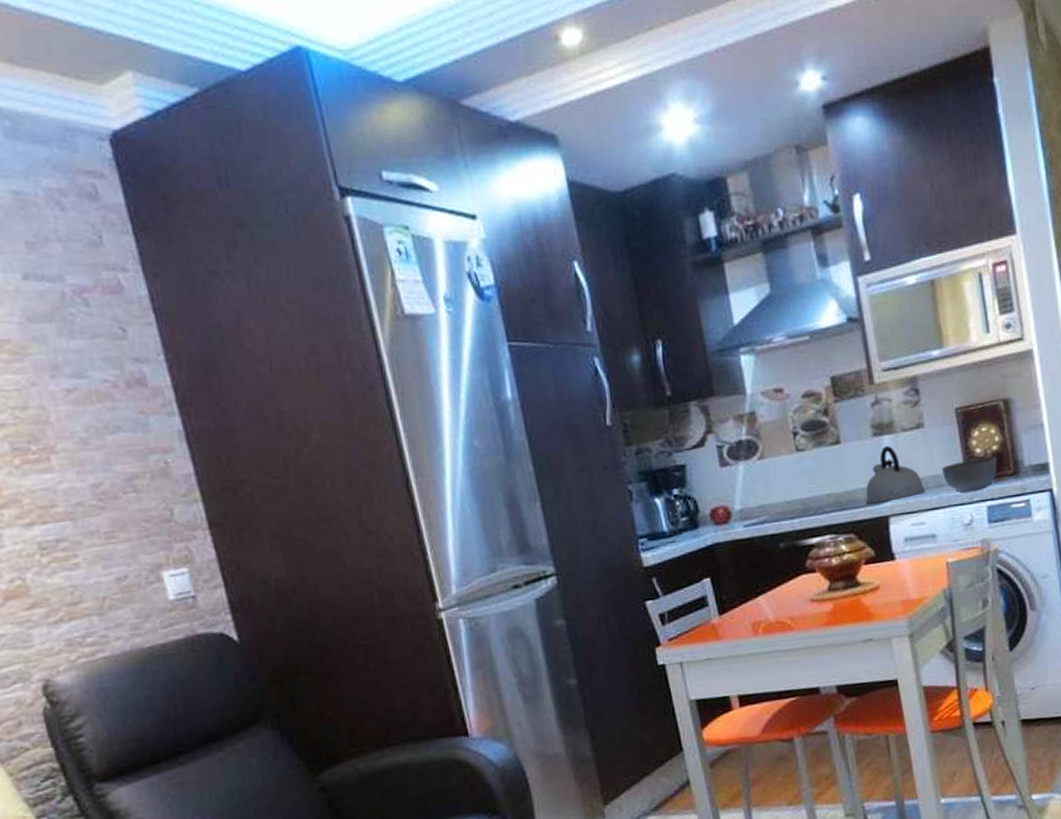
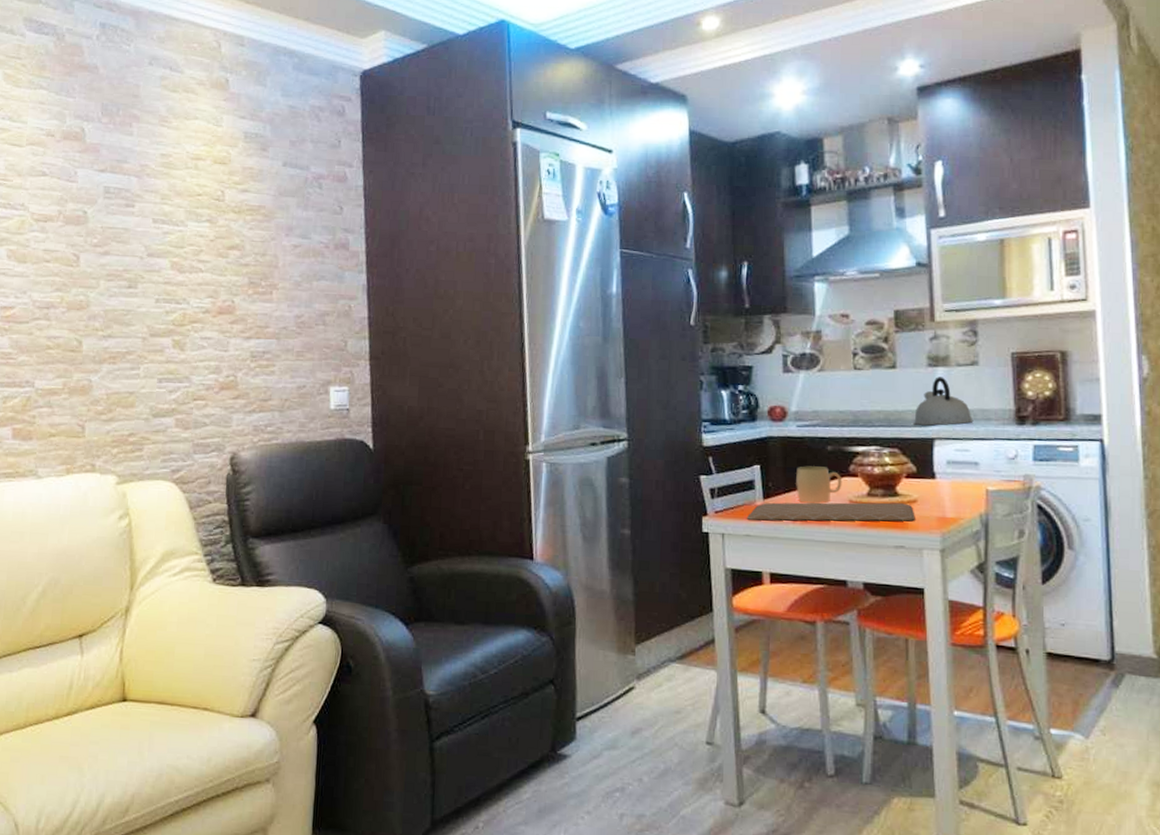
placemat: none [703,592,880,642] -> present [746,502,915,522]
mug: none [750,567,801,613] -> present [796,466,842,504]
bowl: present [941,457,997,494] -> none [991,400,1048,431]

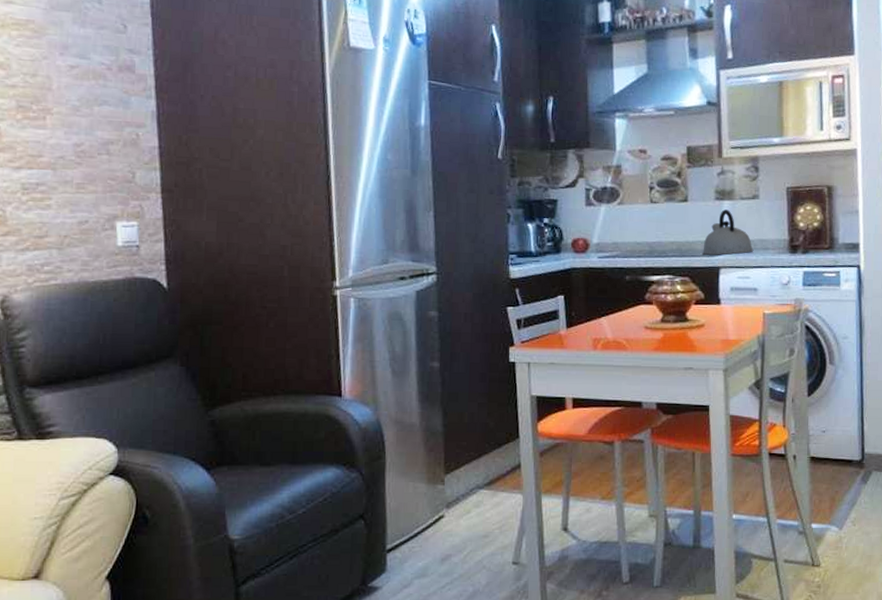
placemat: present [746,502,915,522] -> none [550,327,703,349]
mug: present [796,466,842,504] -> none [597,295,639,332]

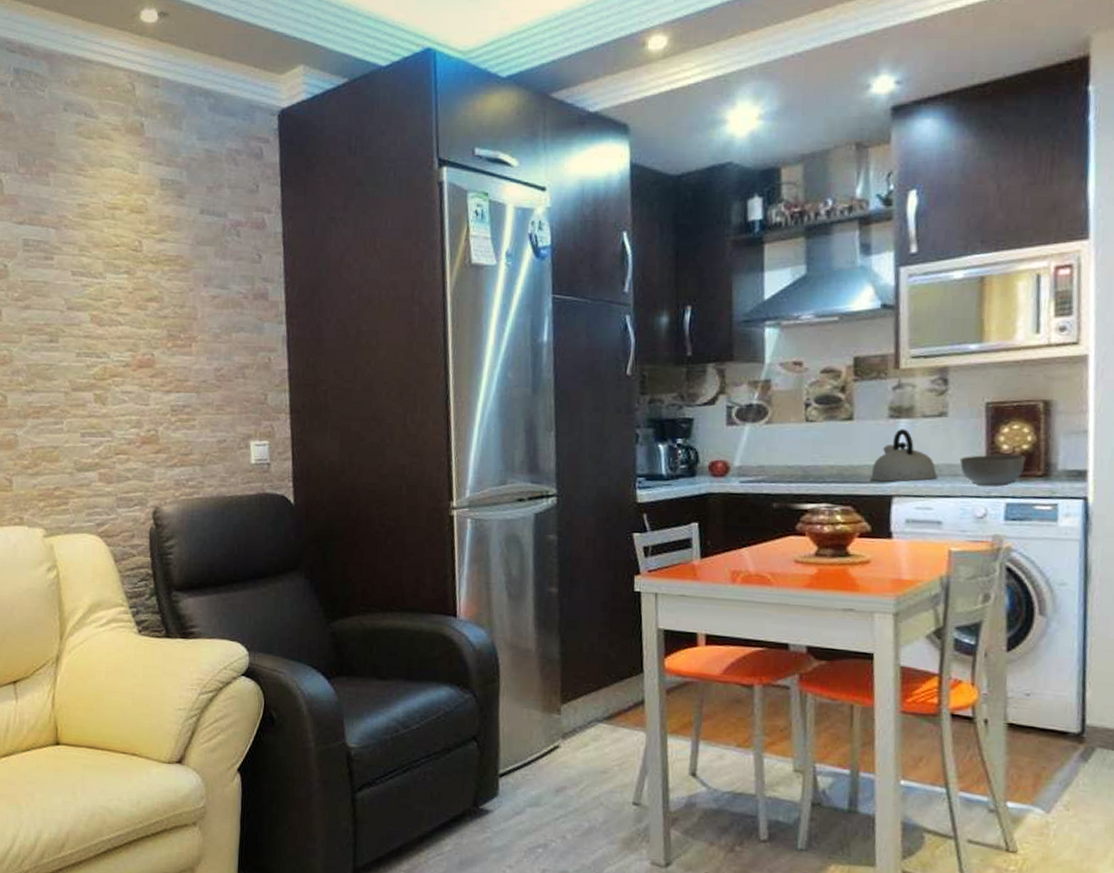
bowl: none [769,231,816,259] -> present [959,454,1026,488]

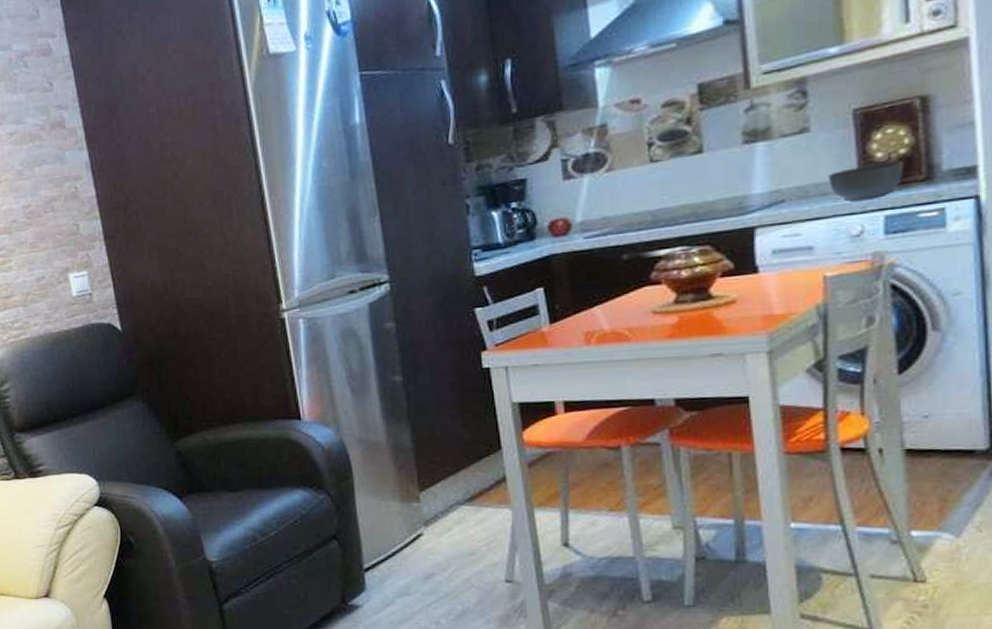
kettle: present [870,429,939,482] -> none [728,153,805,215]

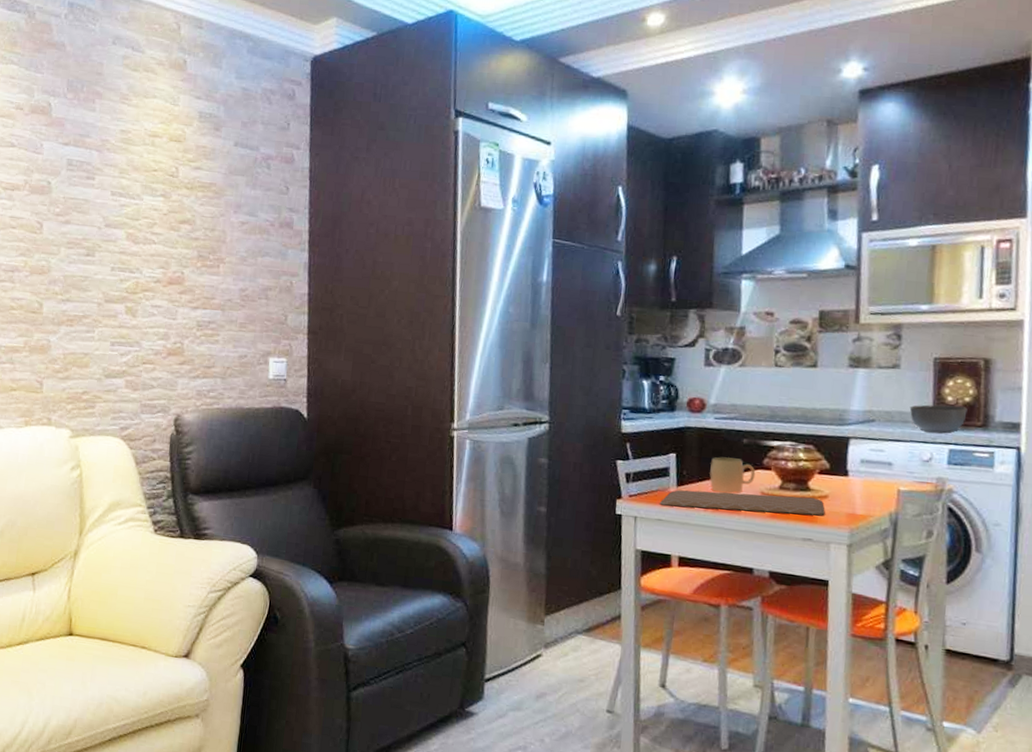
placemat: none [531,305,735,348] -> present [659,490,825,516]
mug: none [587,278,643,323] -> present [709,456,756,494]

